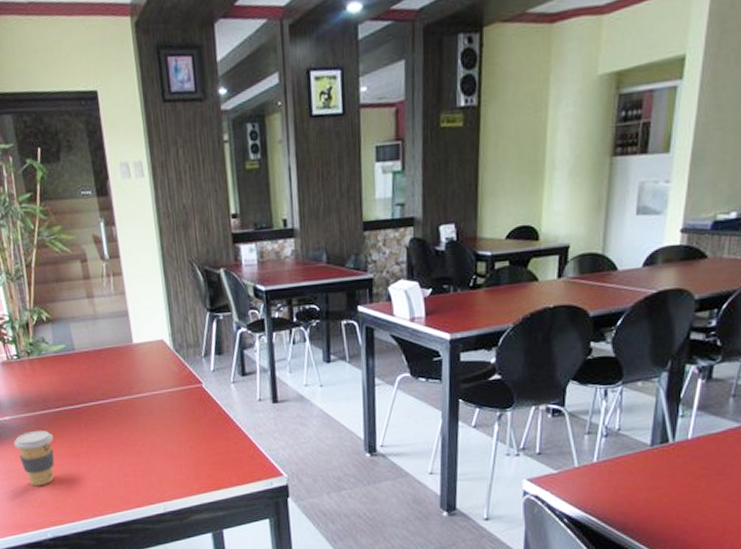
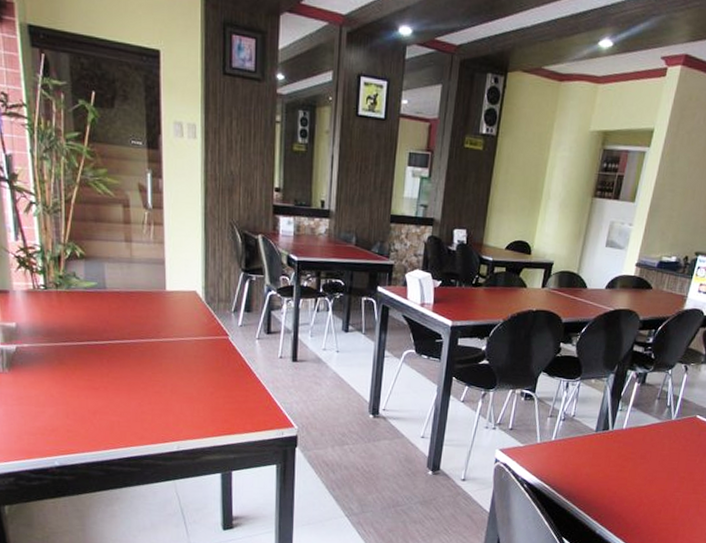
coffee cup: present [13,430,55,486] -> none [30,360,73,415]

